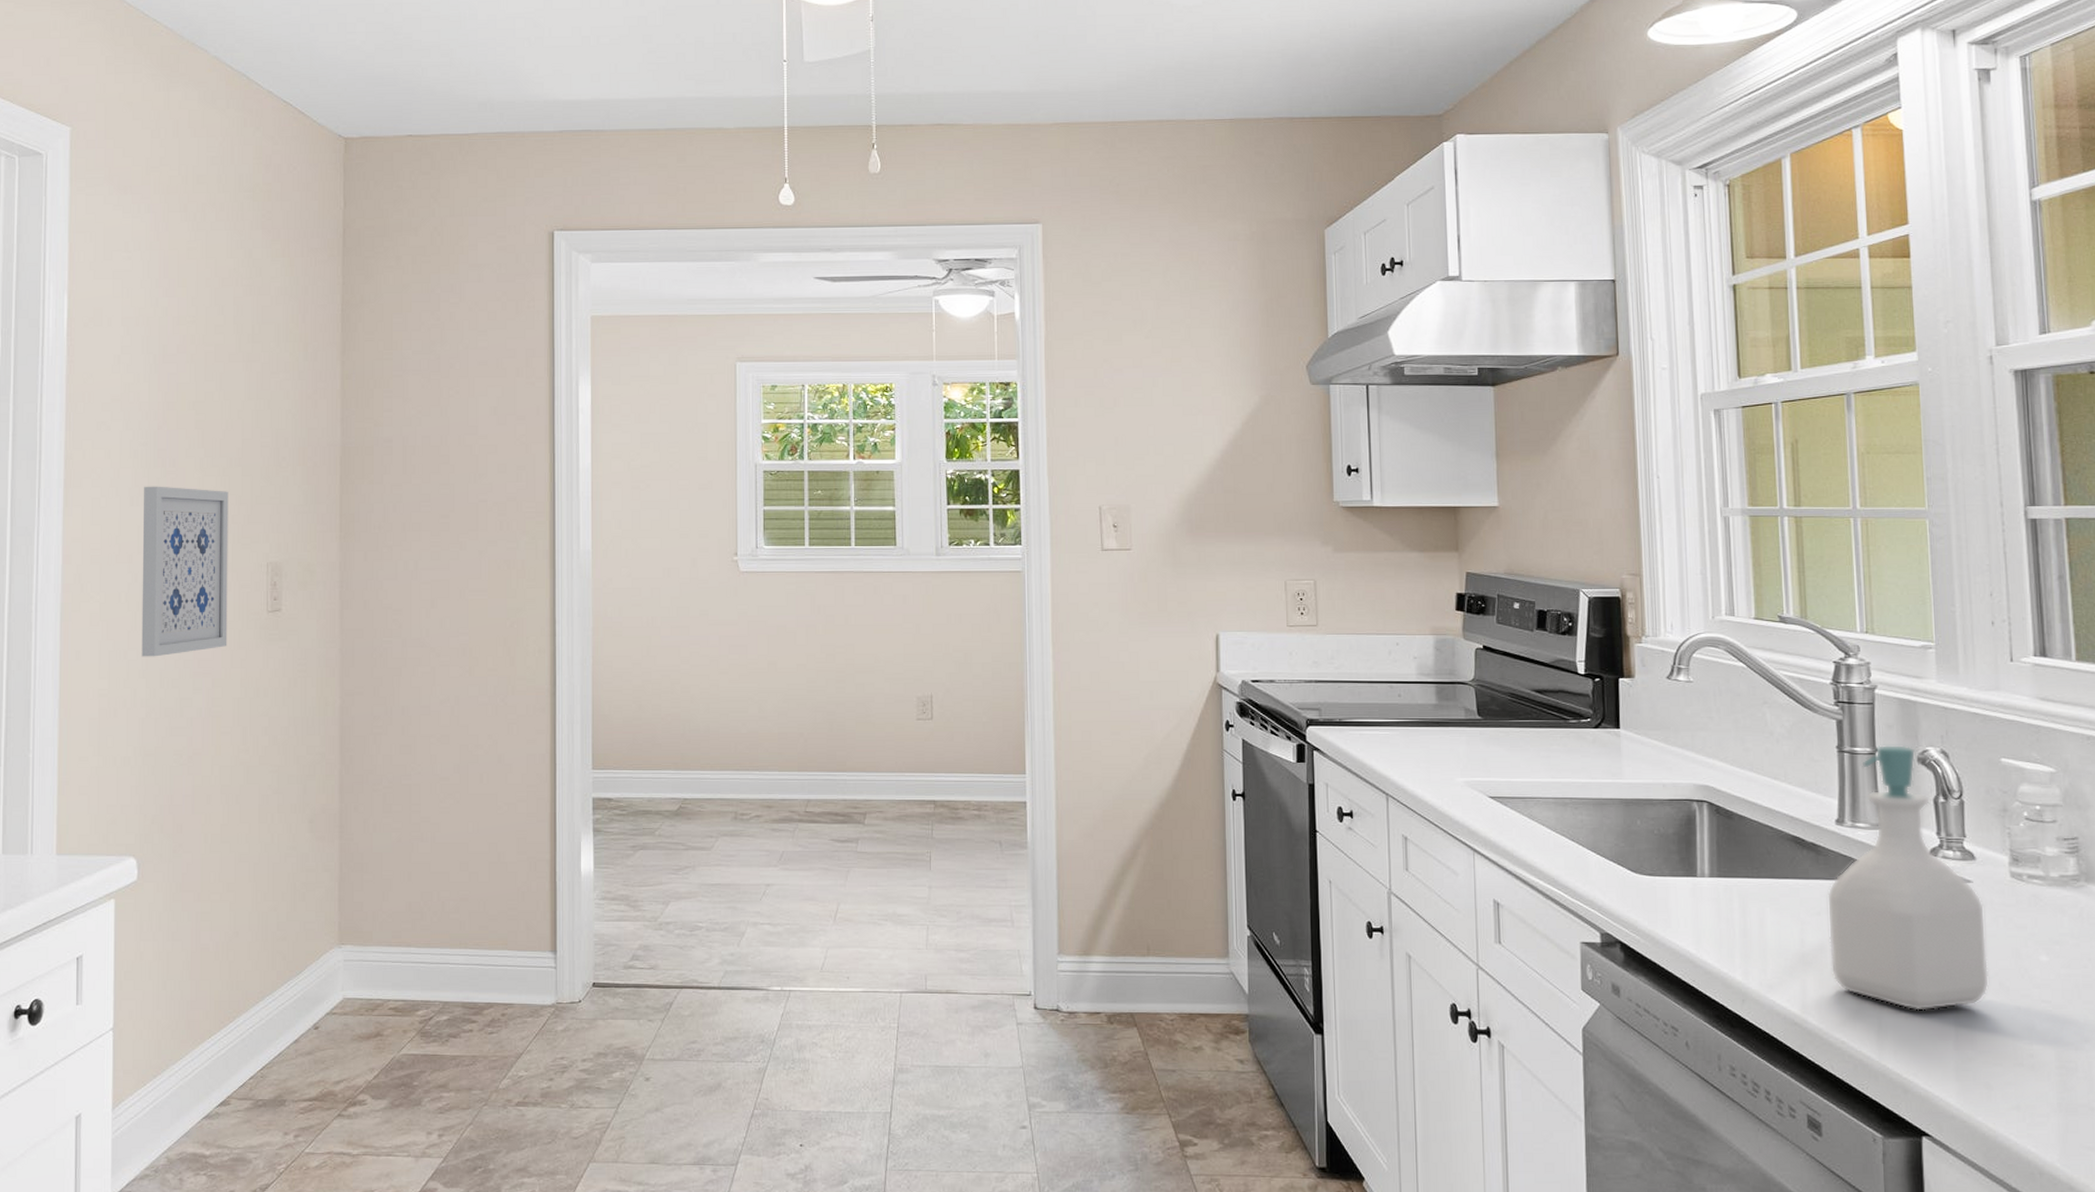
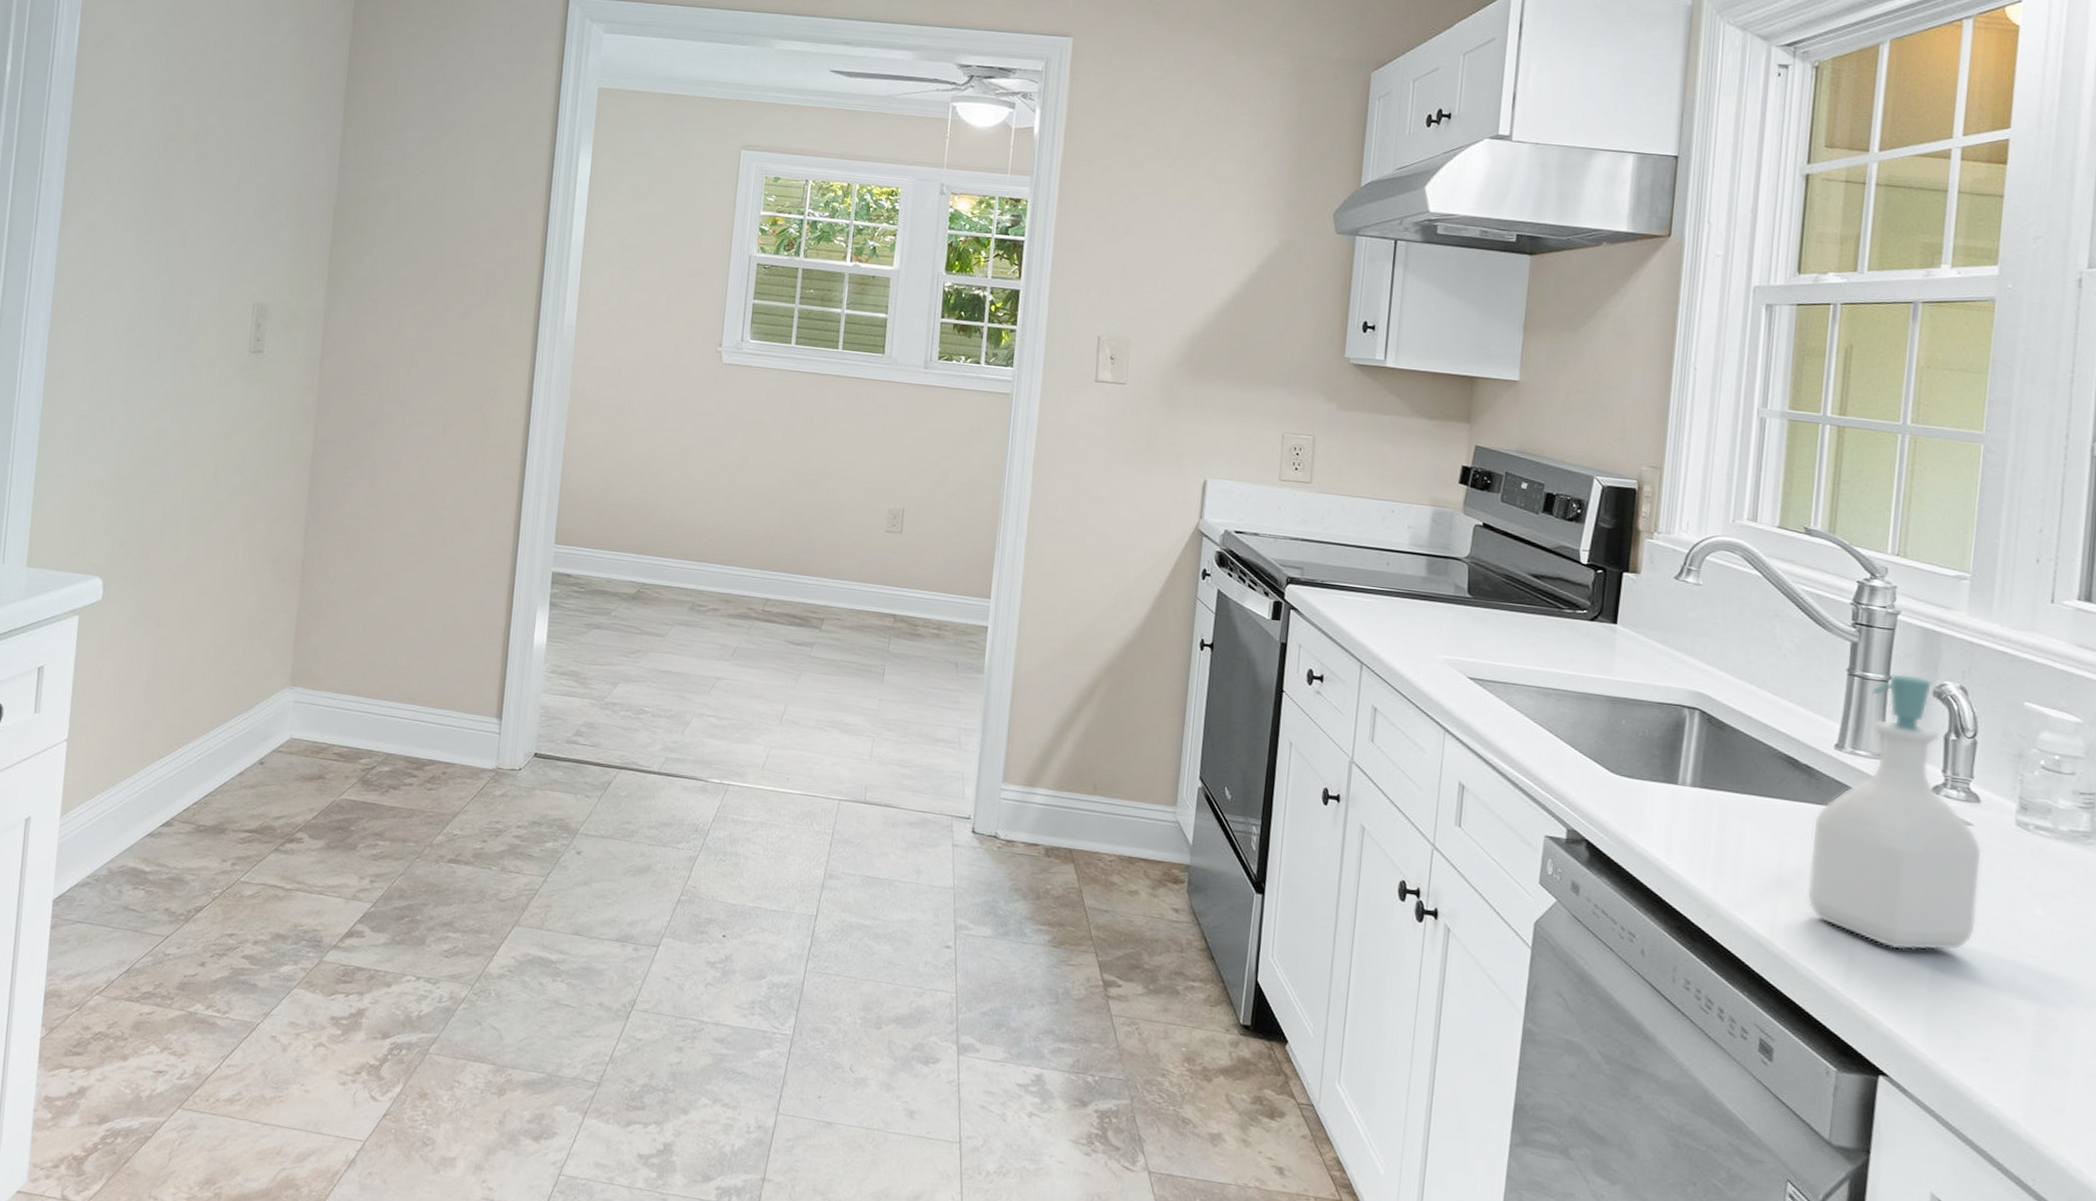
wall art: present [141,486,228,657] -> none [123,214,222,385]

